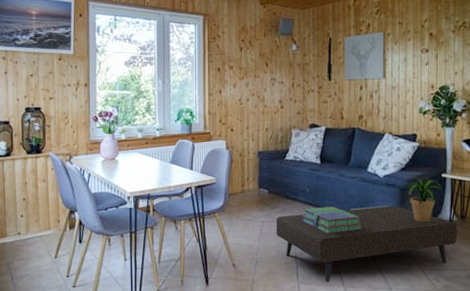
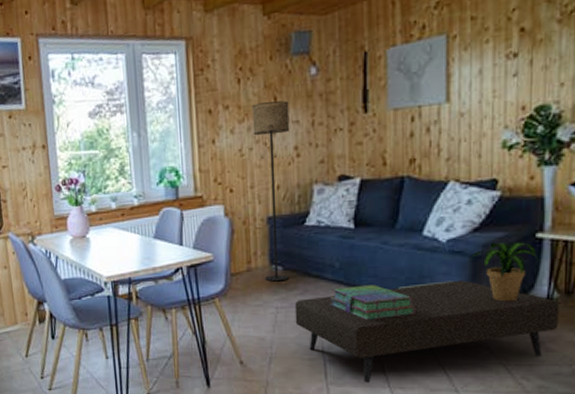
floor lamp: none [250,67,277,201] -> present [252,100,290,282]

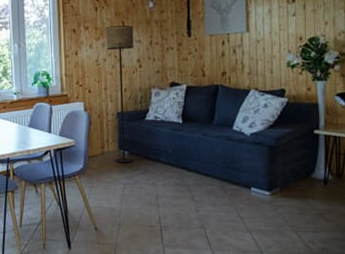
coffee table: present [294,280,559,383] -> none [138,165,333,246]
stack of books: present [331,285,416,320] -> none [165,167,229,195]
potted plant: present [470,242,540,302] -> none [268,136,318,182]

